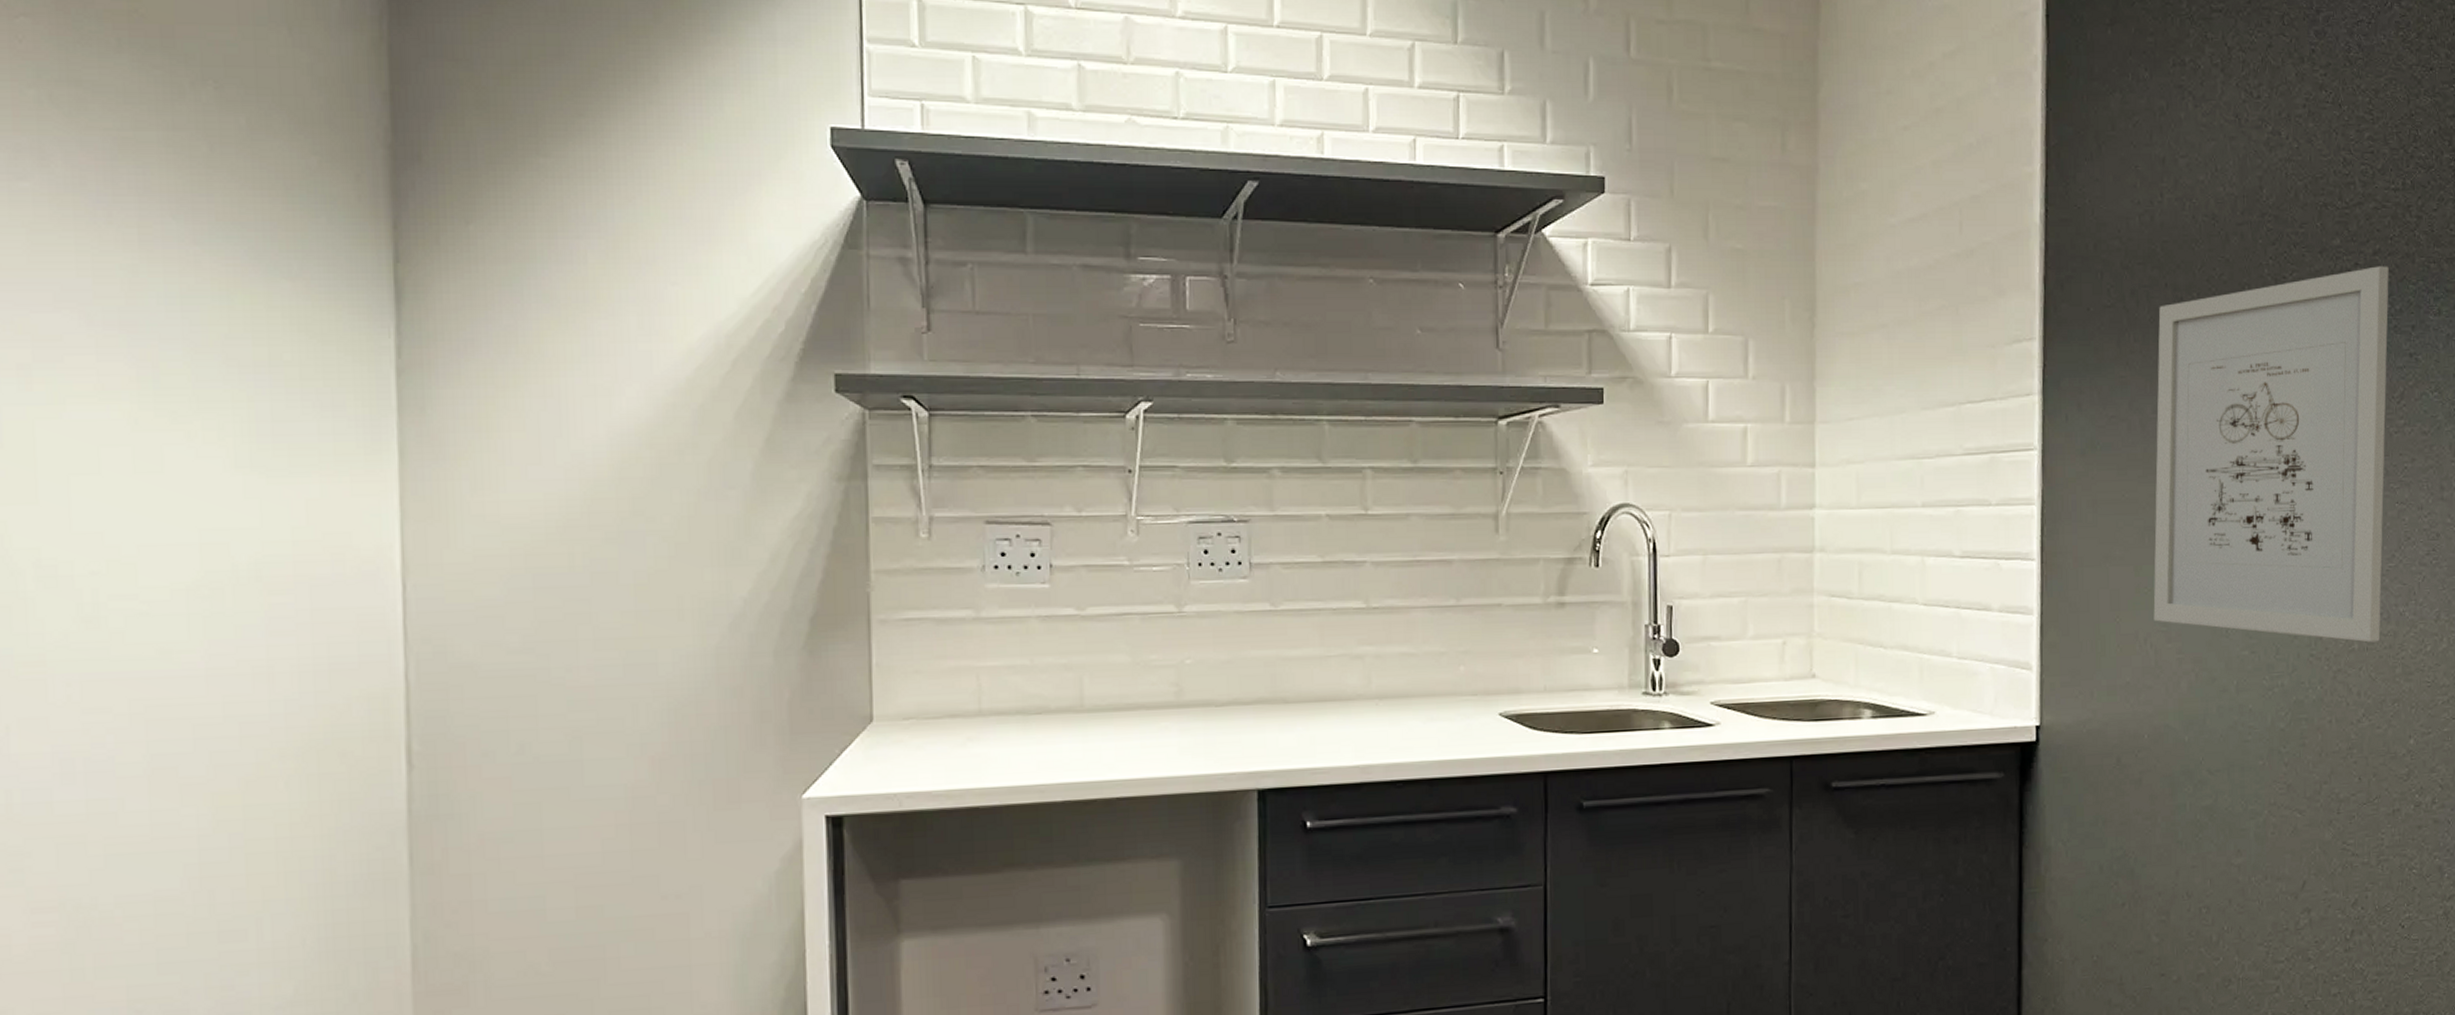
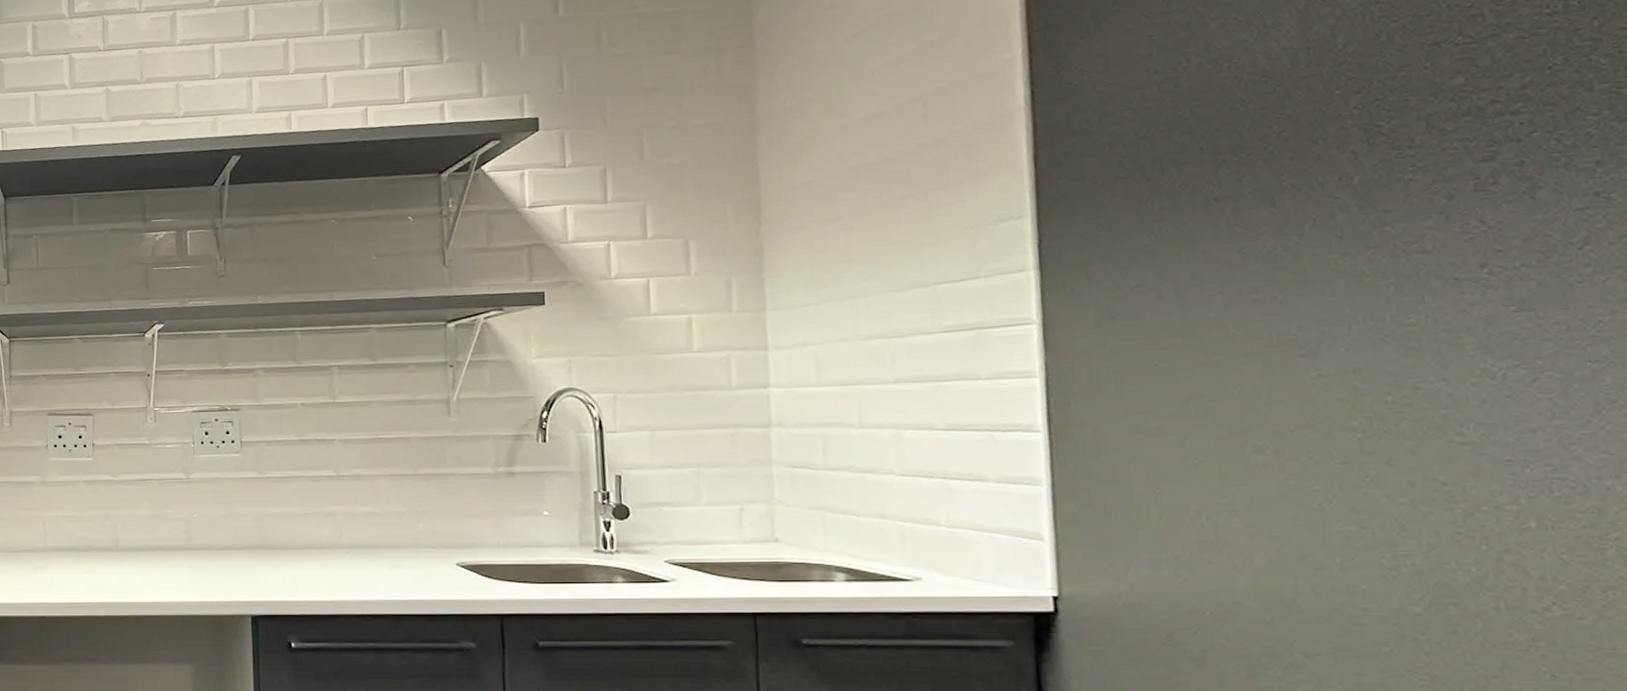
wall art: present [2153,266,2389,643] -> none [1192,99,1575,521]

